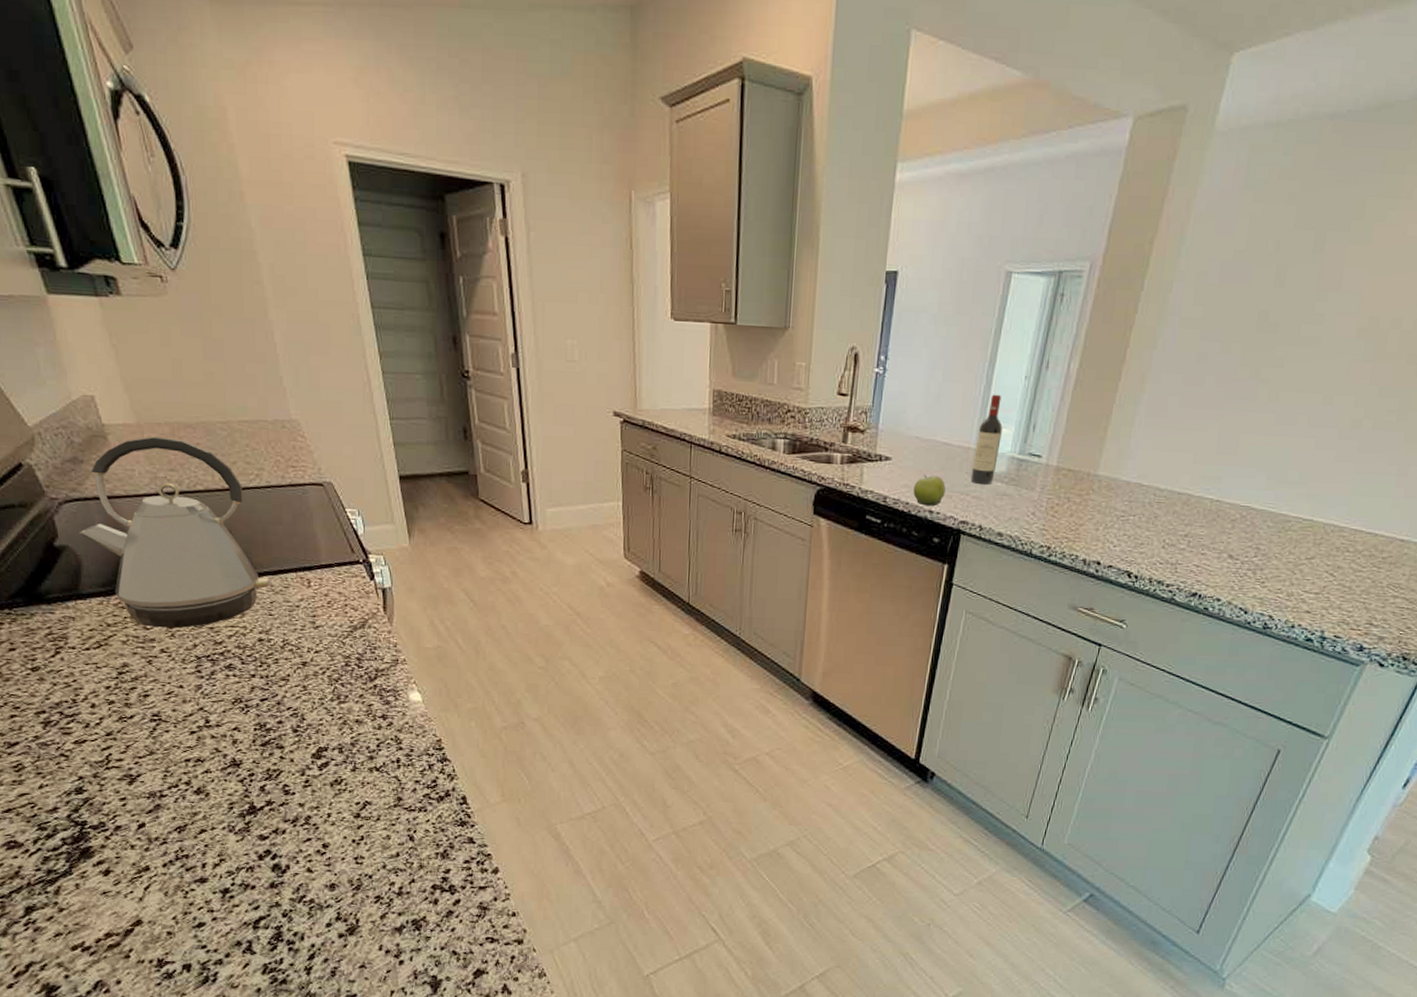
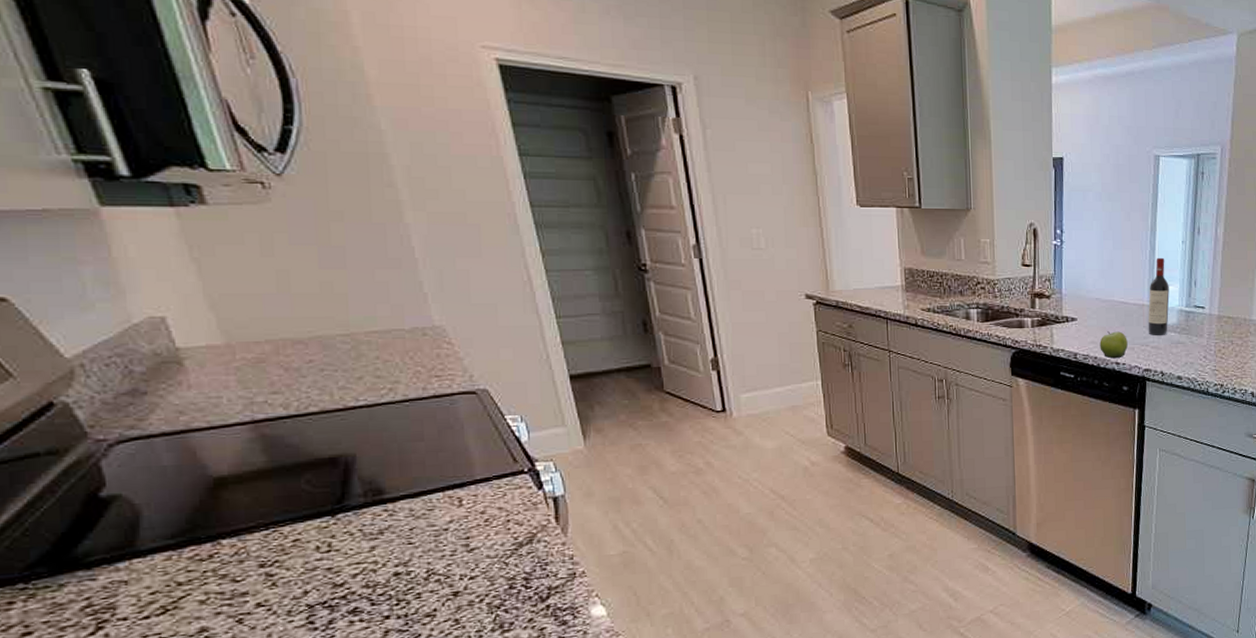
kettle: present [78,436,271,629] -> none [137,356,411,579]

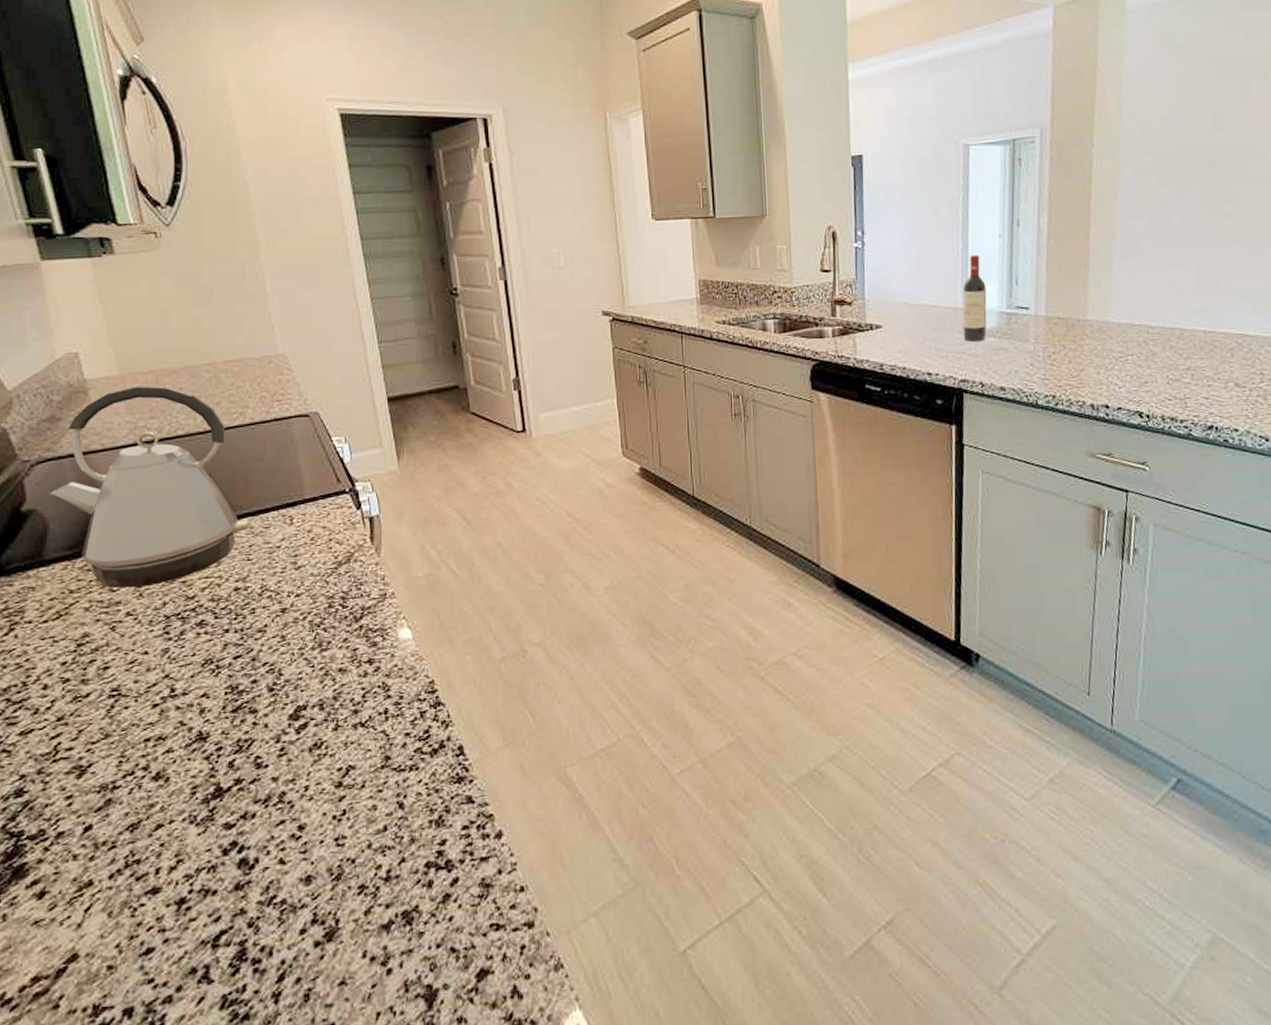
kettle: none [137,356,411,579] -> present [48,385,251,589]
fruit: present [1100,331,1128,359] -> none [908,338,941,369]

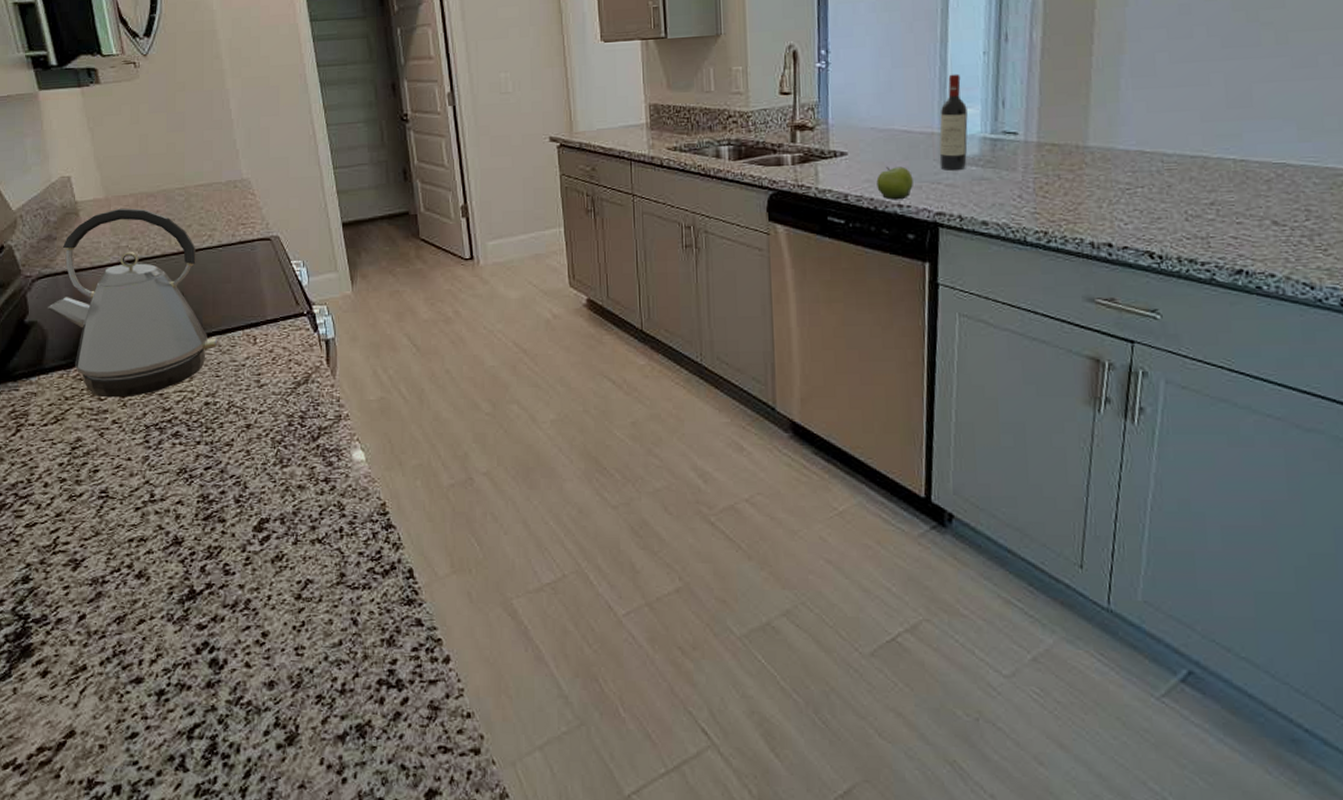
fruit: none [908,338,941,369] -> present [876,166,913,200]

